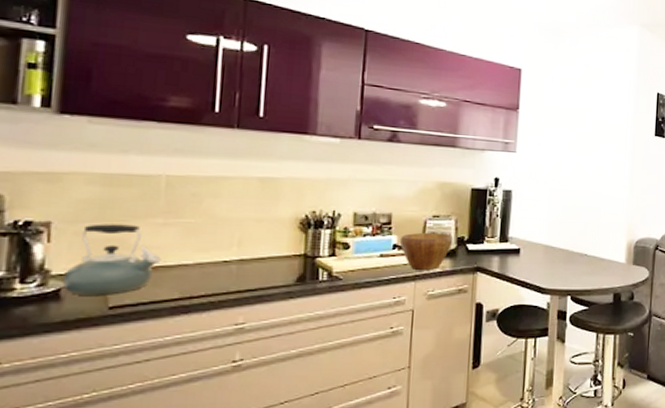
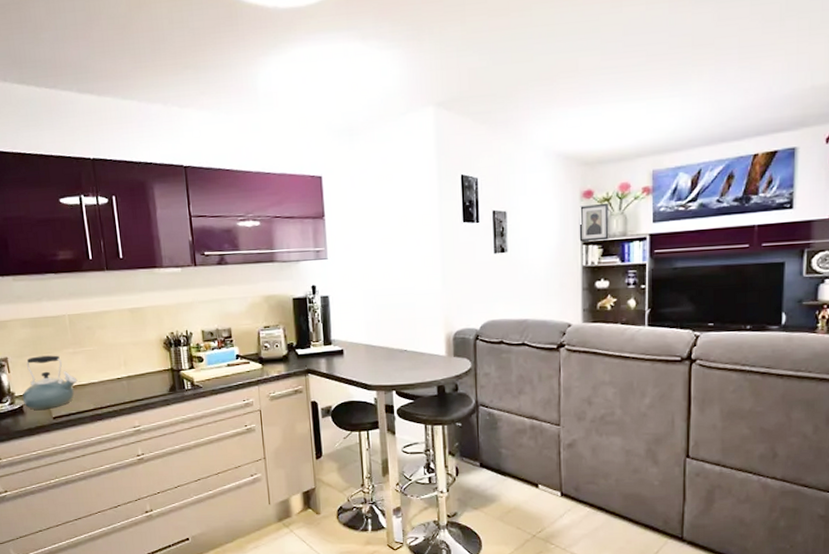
bowl: present [399,232,454,270] -> none [240,341,284,375]

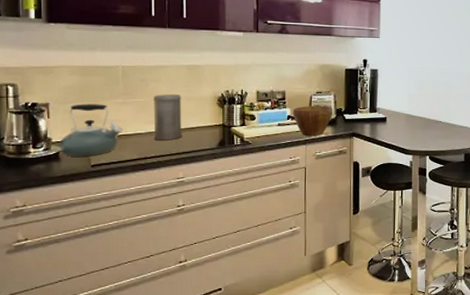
canister: none [101,339,133,390] -> present [152,93,182,142]
bowl: none [240,341,284,375] -> present [292,105,333,135]

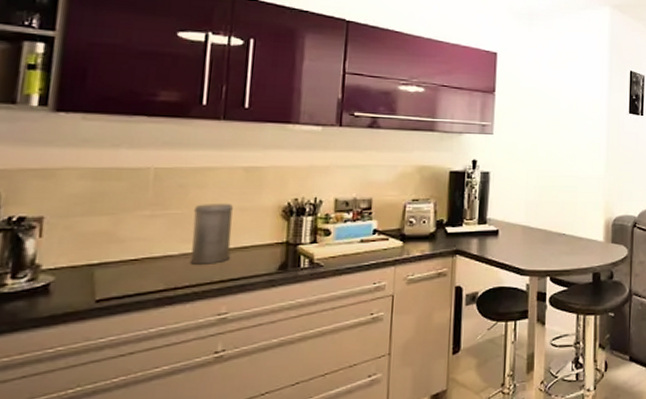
kettle: present [59,104,123,158] -> none [51,217,148,290]
bowl: present [292,105,333,135] -> none [379,216,433,254]

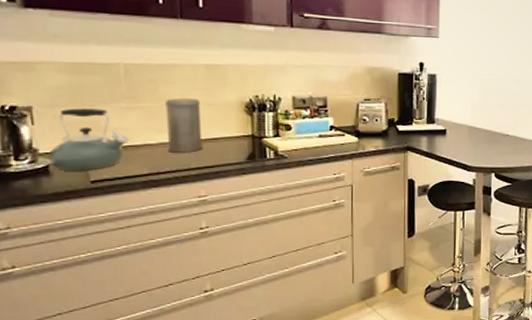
kettle: none [51,217,148,290] -> present [48,108,129,172]

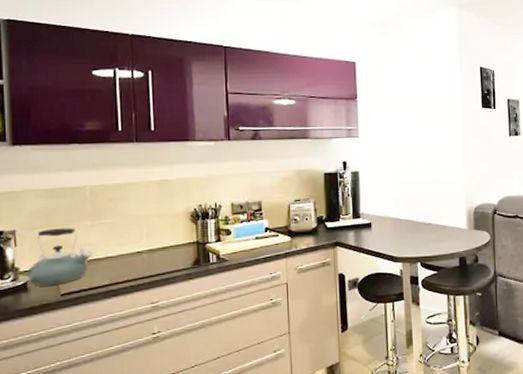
canister: present [164,97,202,154] -> none [122,211,154,264]

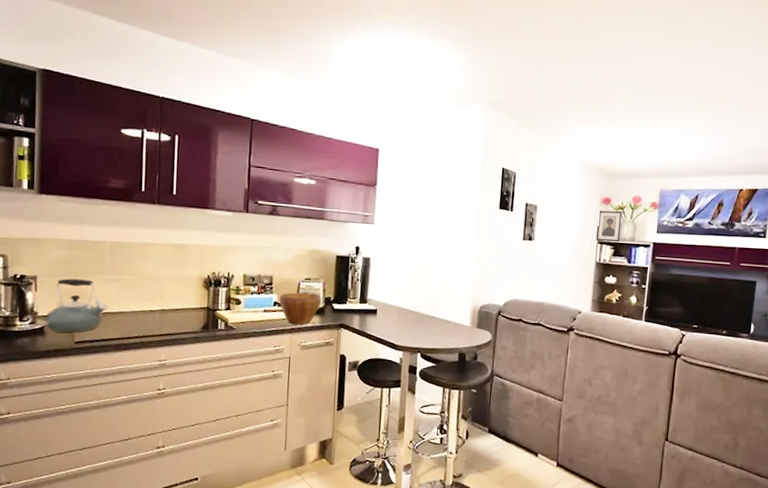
bowl: none [270,214,314,248] -> present [279,292,322,325]

